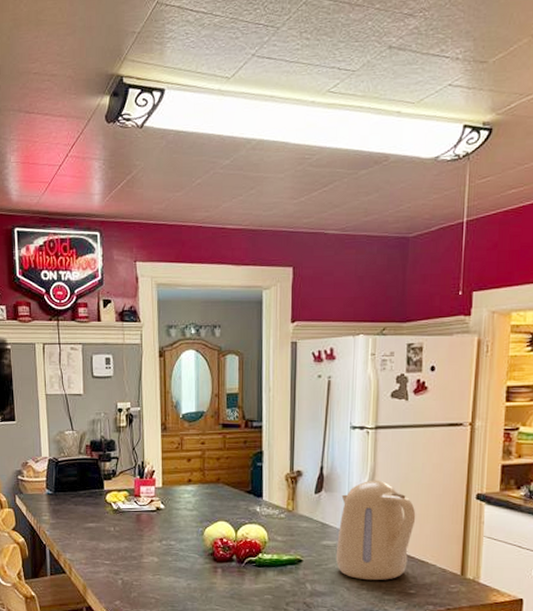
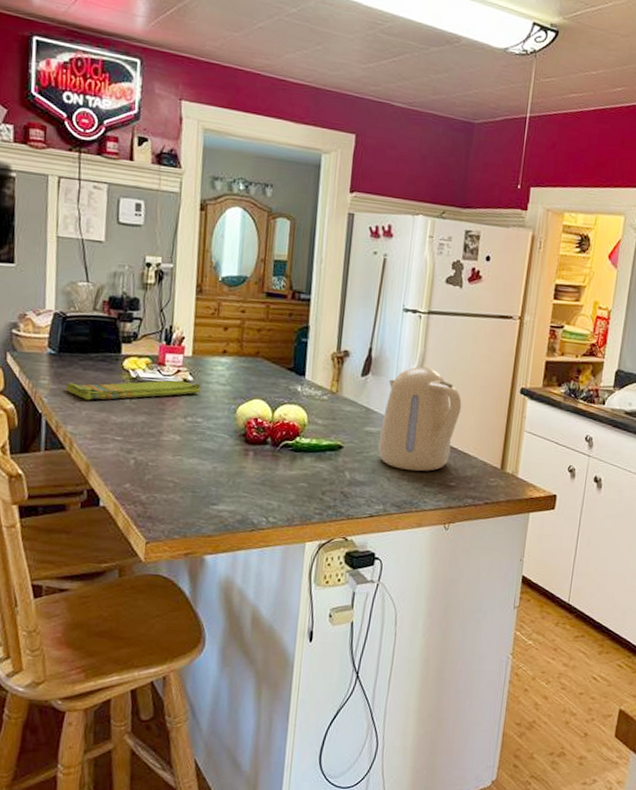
dish towel: none [62,509,172,531] -> present [66,380,201,401]

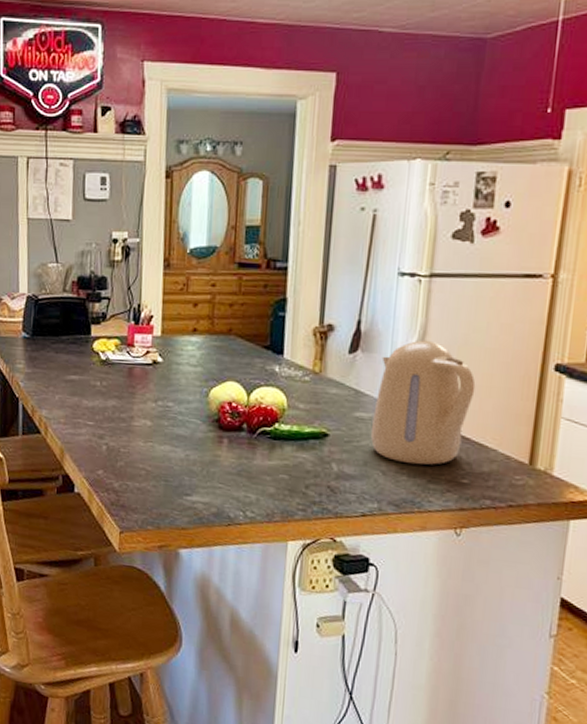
dish towel: present [66,380,201,401] -> none [40,361,171,384]

